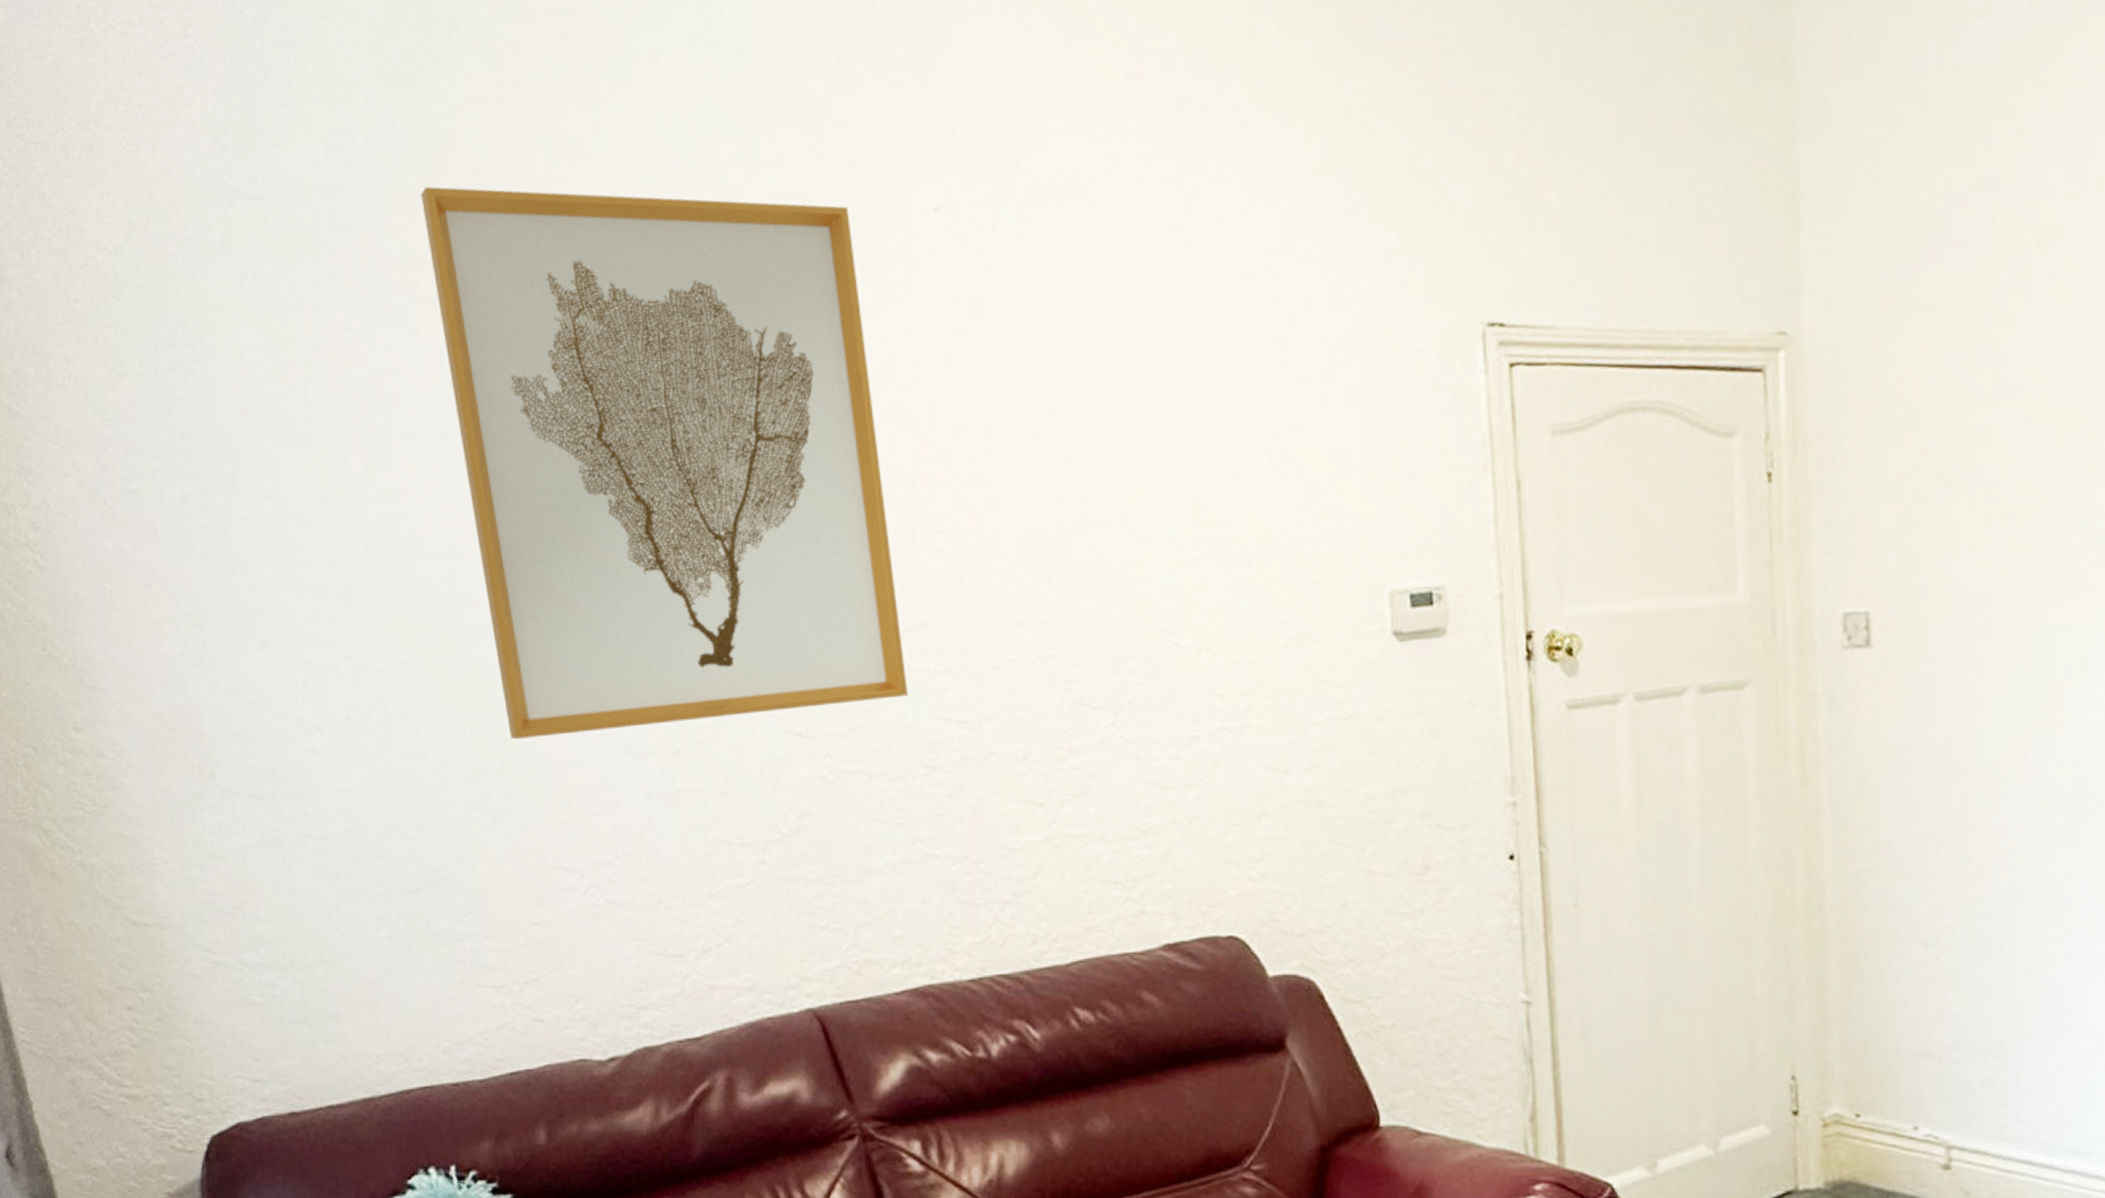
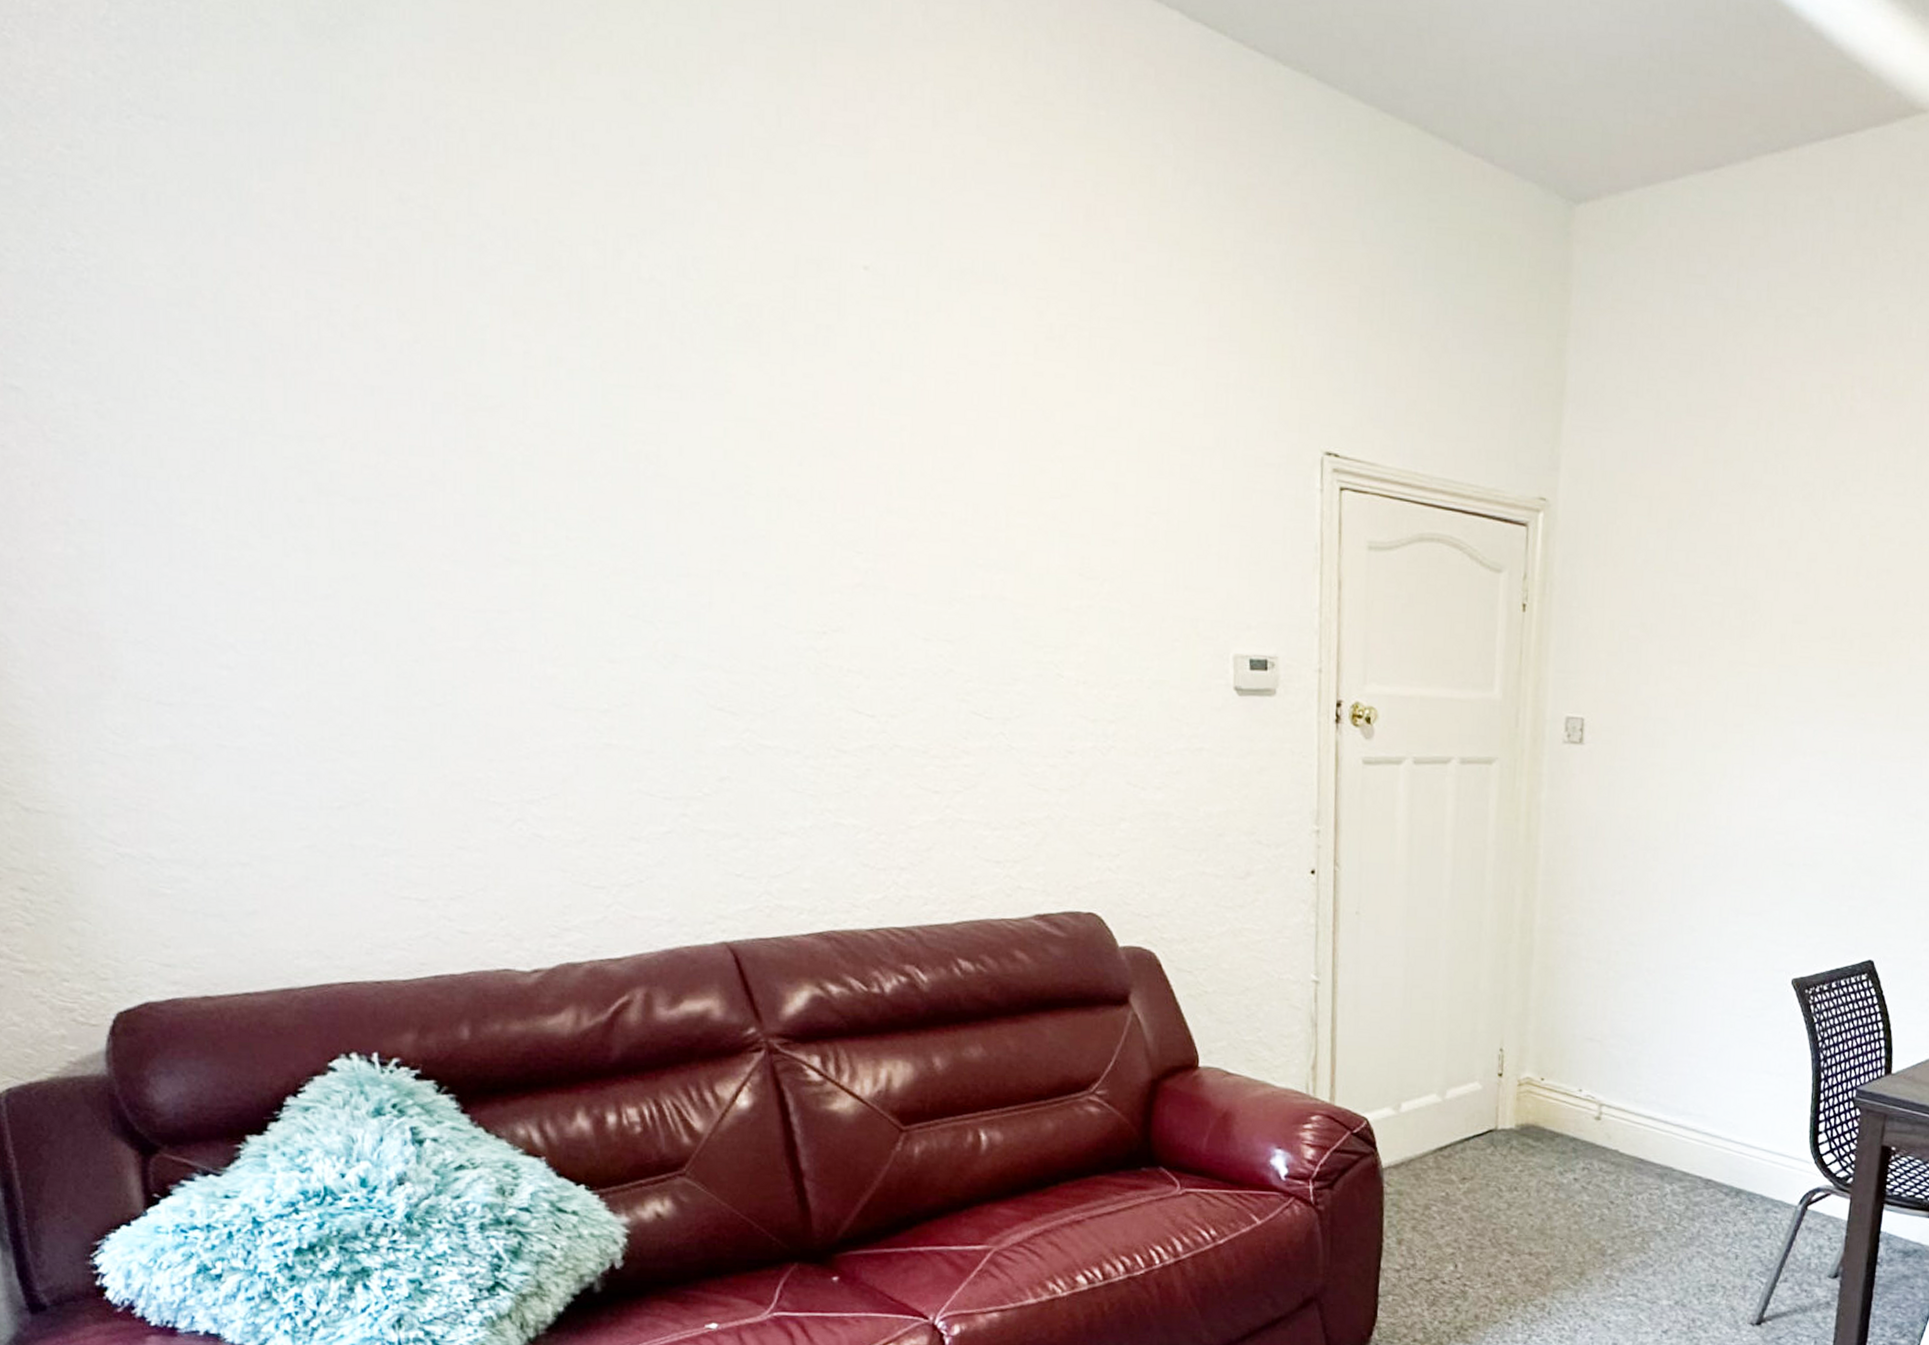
wall art: present [421,186,908,740] -> none [345,144,823,689]

